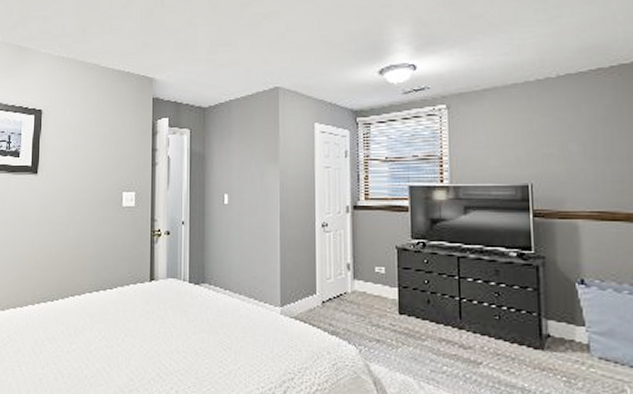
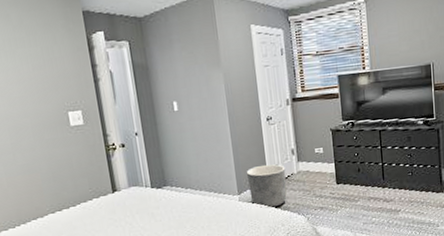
planter: none [292,277,338,329] -> present [246,164,287,208]

